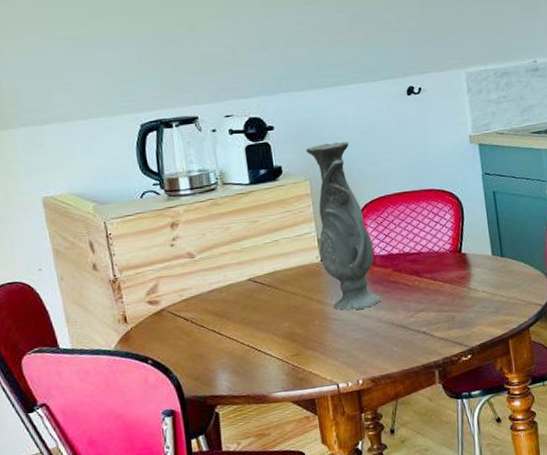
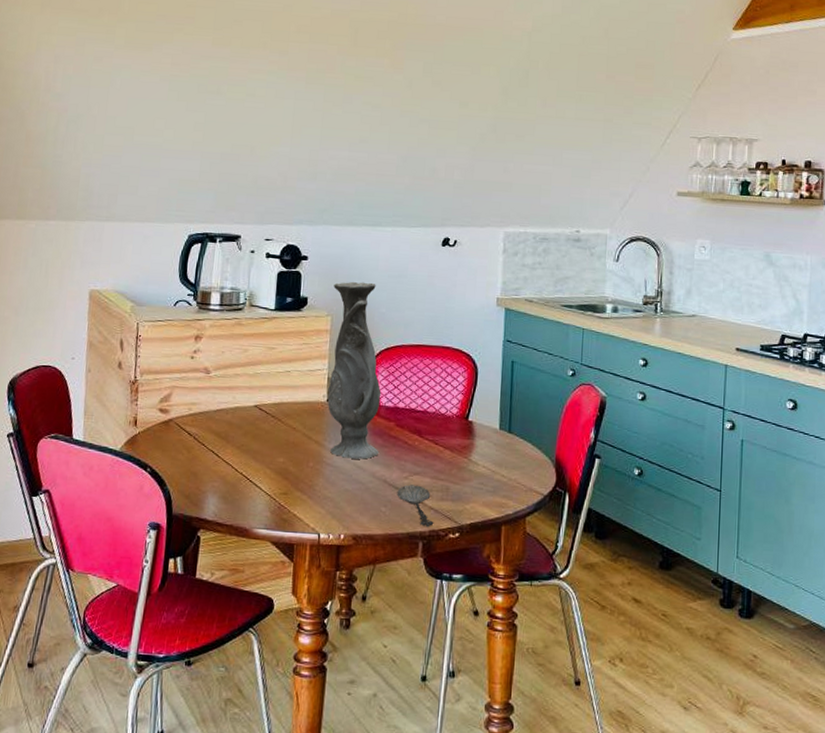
spoon: none [406,320,446,356] -> present [397,484,434,528]

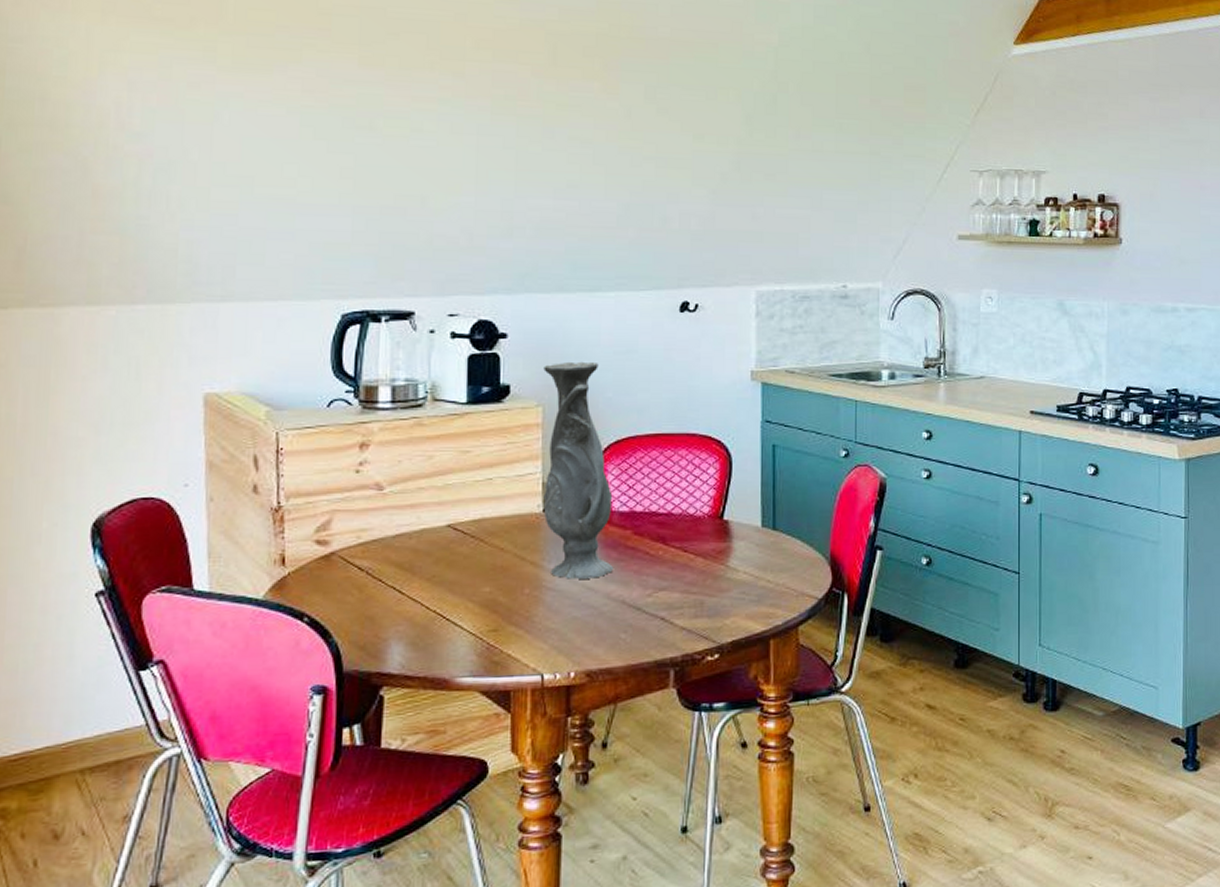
spoon: present [397,484,434,528] -> none [639,602,687,652]

